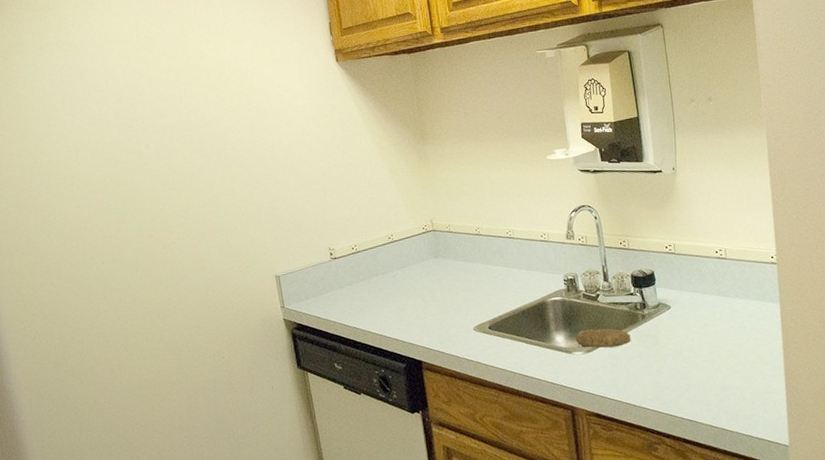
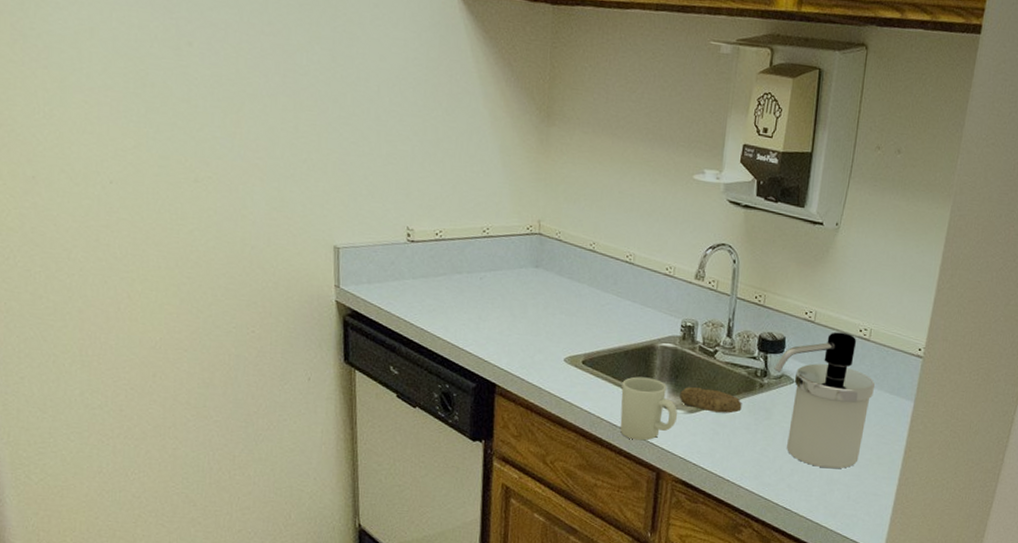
mug: none [525,329,578,386] -> present [620,376,678,441]
soap dispenser: none [650,256,744,378] -> present [774,332,875,469]

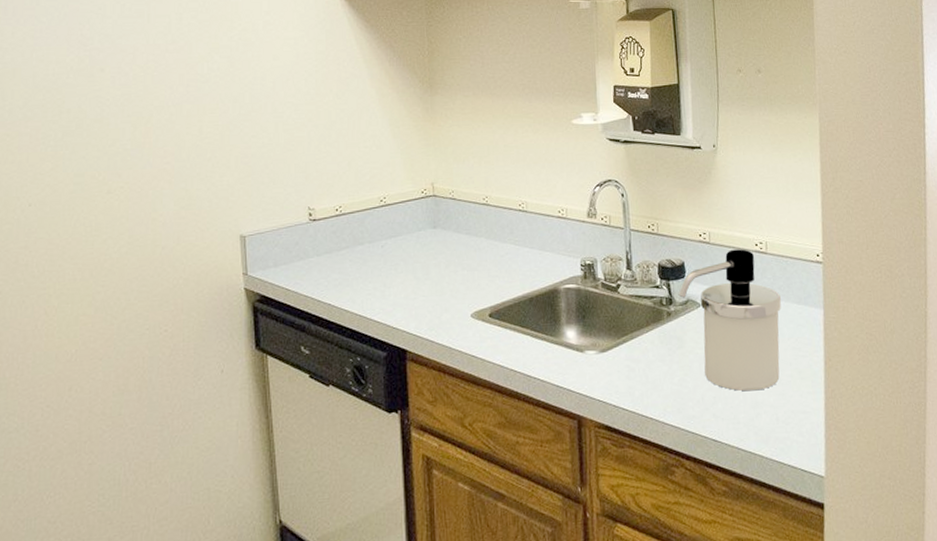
mug: present [620,376,678,441] -> none [531,321,591,389]
sponge: present [680,386,742,414] -> none [589,324,653,349]

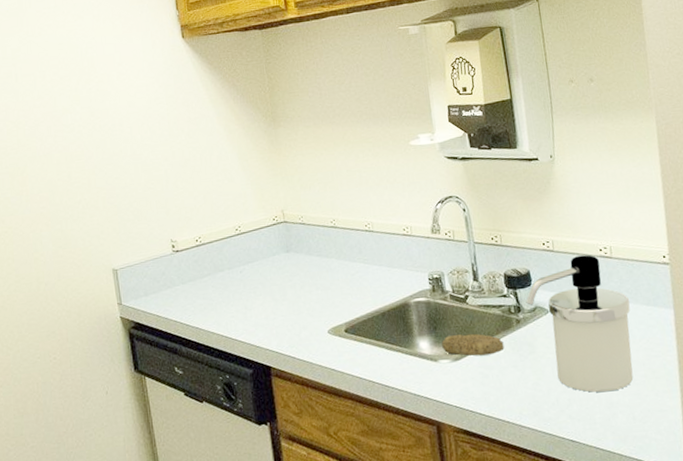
sponge: none [589,324,653,349] -> present [442,333,505,357]

